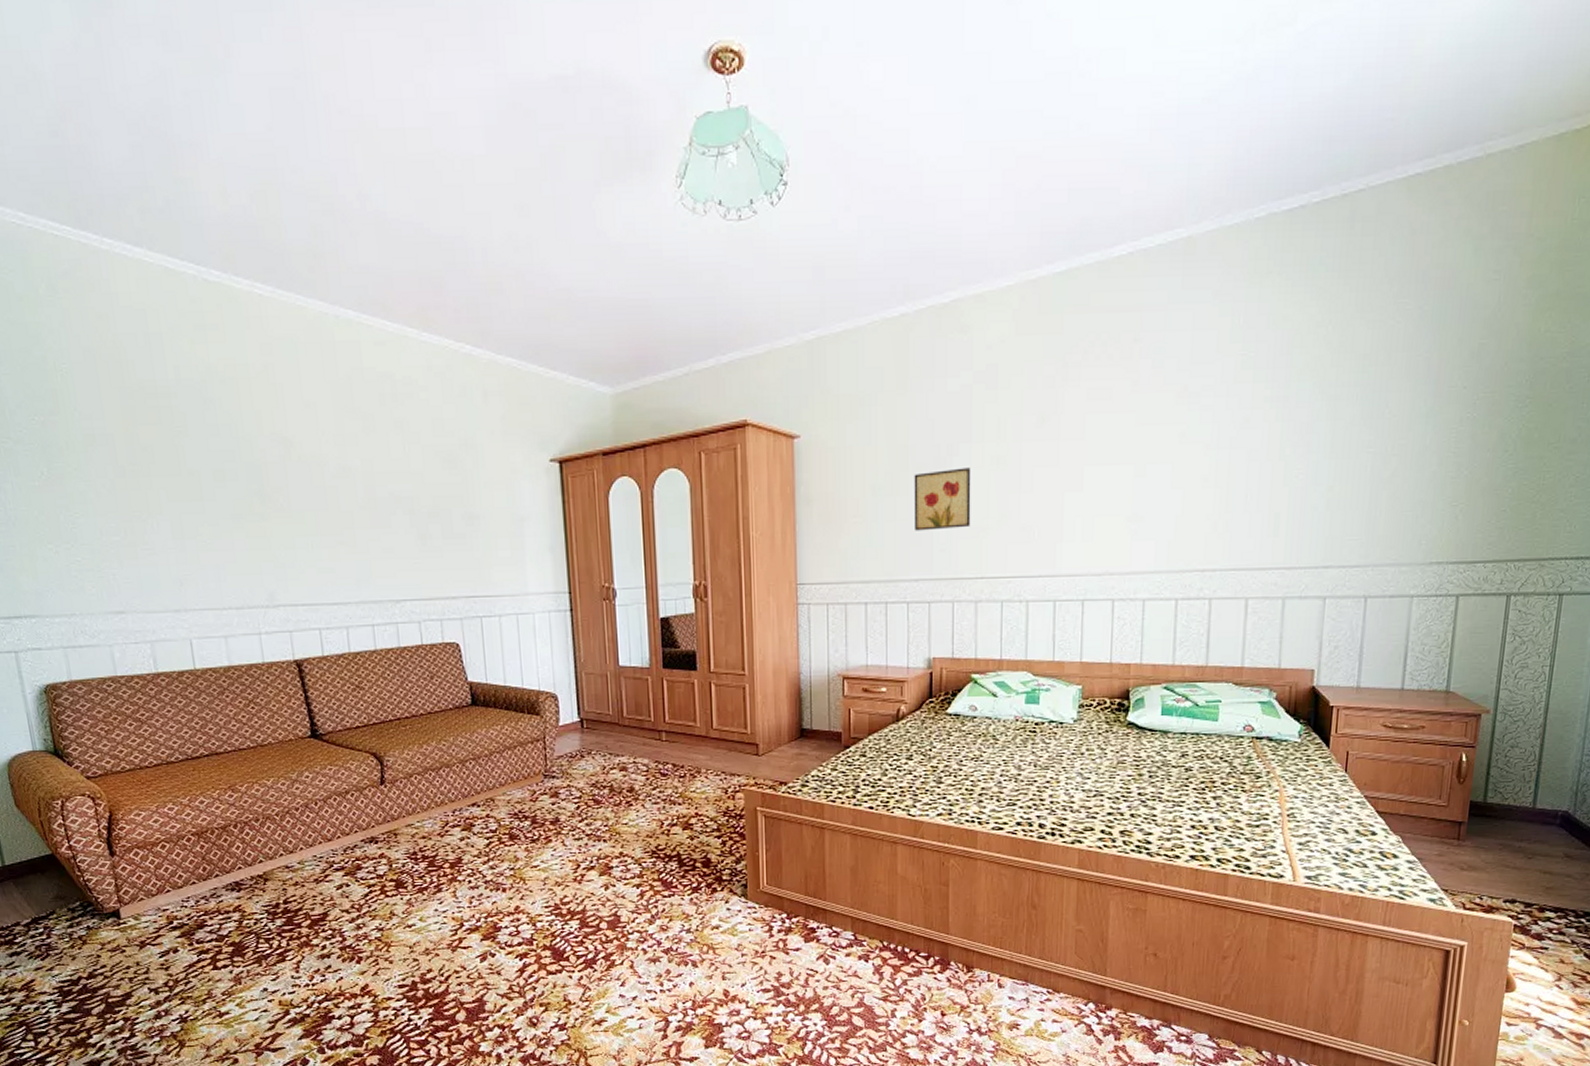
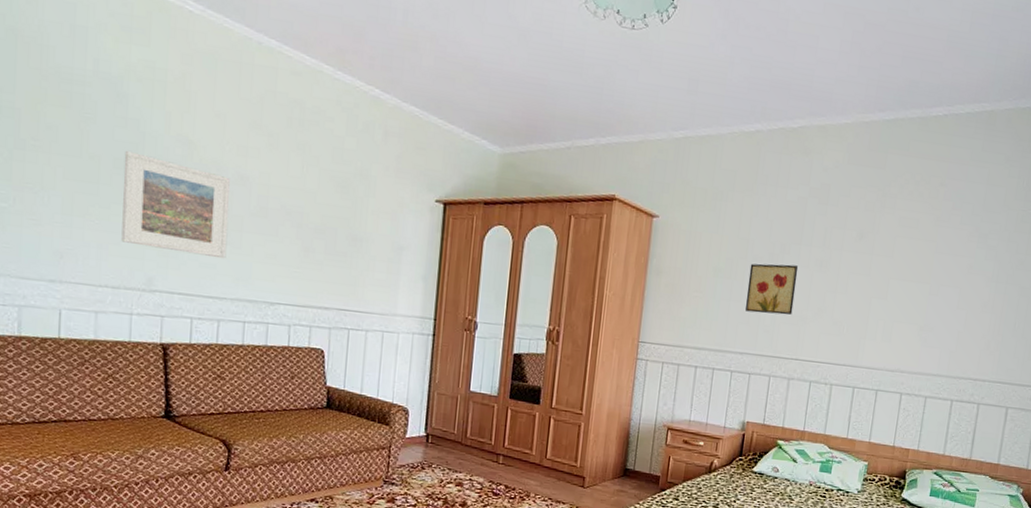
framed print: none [222,459,343,561] -> present [121,150,230,259]

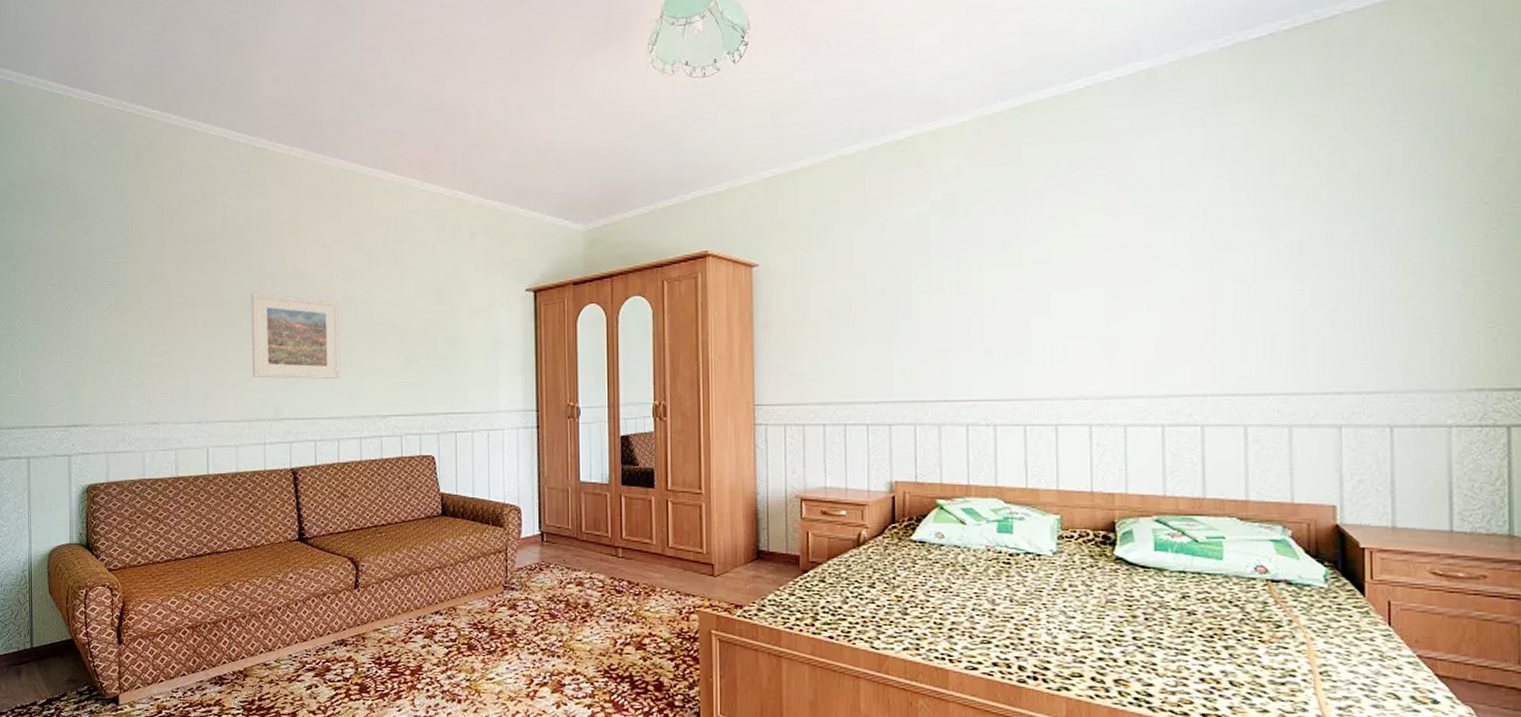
wall art: present [745,263,799,315] -> none [871,292,932,354]

